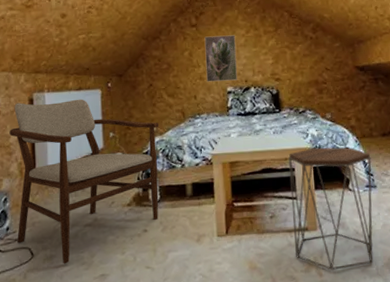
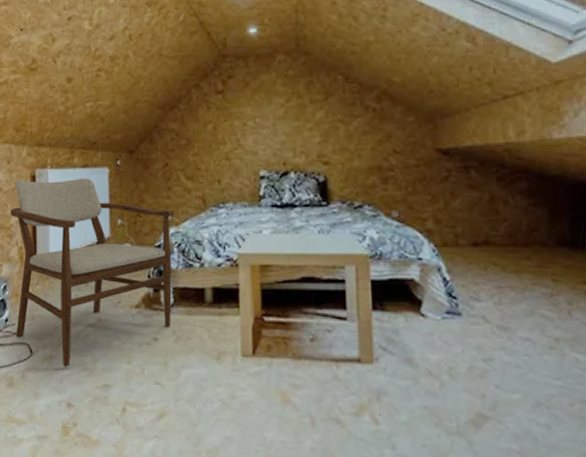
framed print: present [204,35,237,82] -> none [232,104,273,163]
side table: present [288,147,373,270] -> none [337,255,455,419]

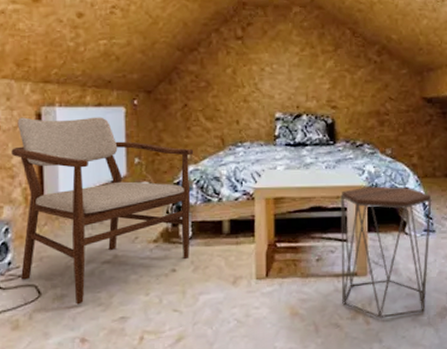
side table: none [337,255,455,419] -> present [341,186,432,318]

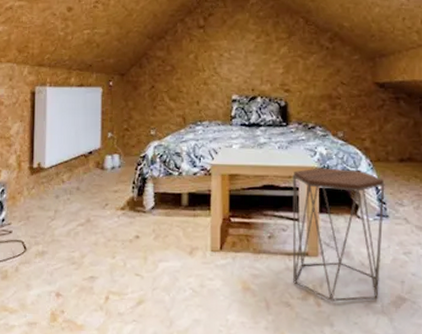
armchair: present [11,117,194,305] -> none [10,95,159,262]

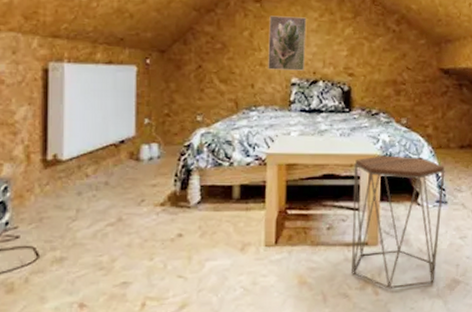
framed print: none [211,39,245,88] -> present [268,15,307,71]

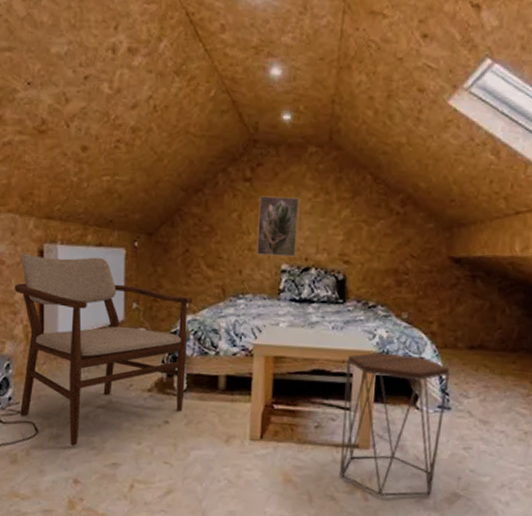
armchair: none [15,72,207,268] -> present [14,253,193,446]

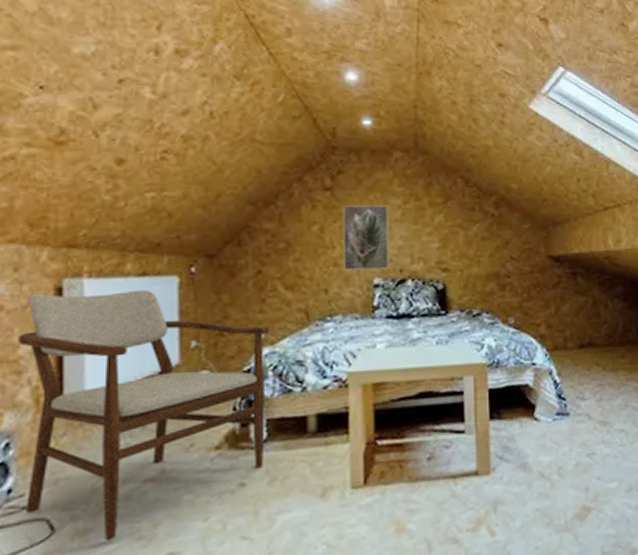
side table: present [340,352,450,497] -> none [455,363,564,527]

